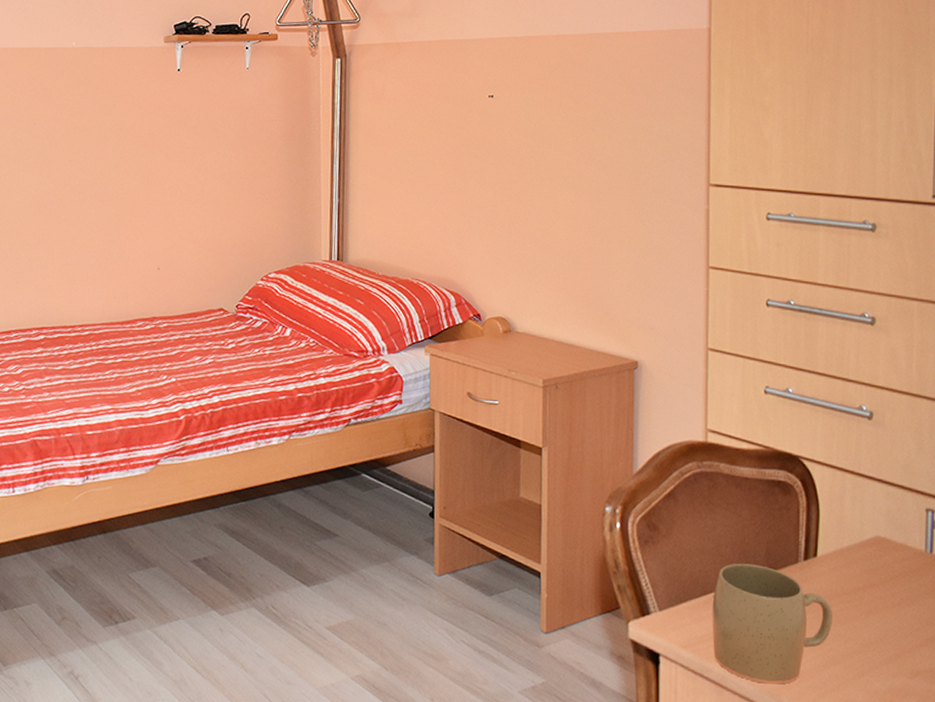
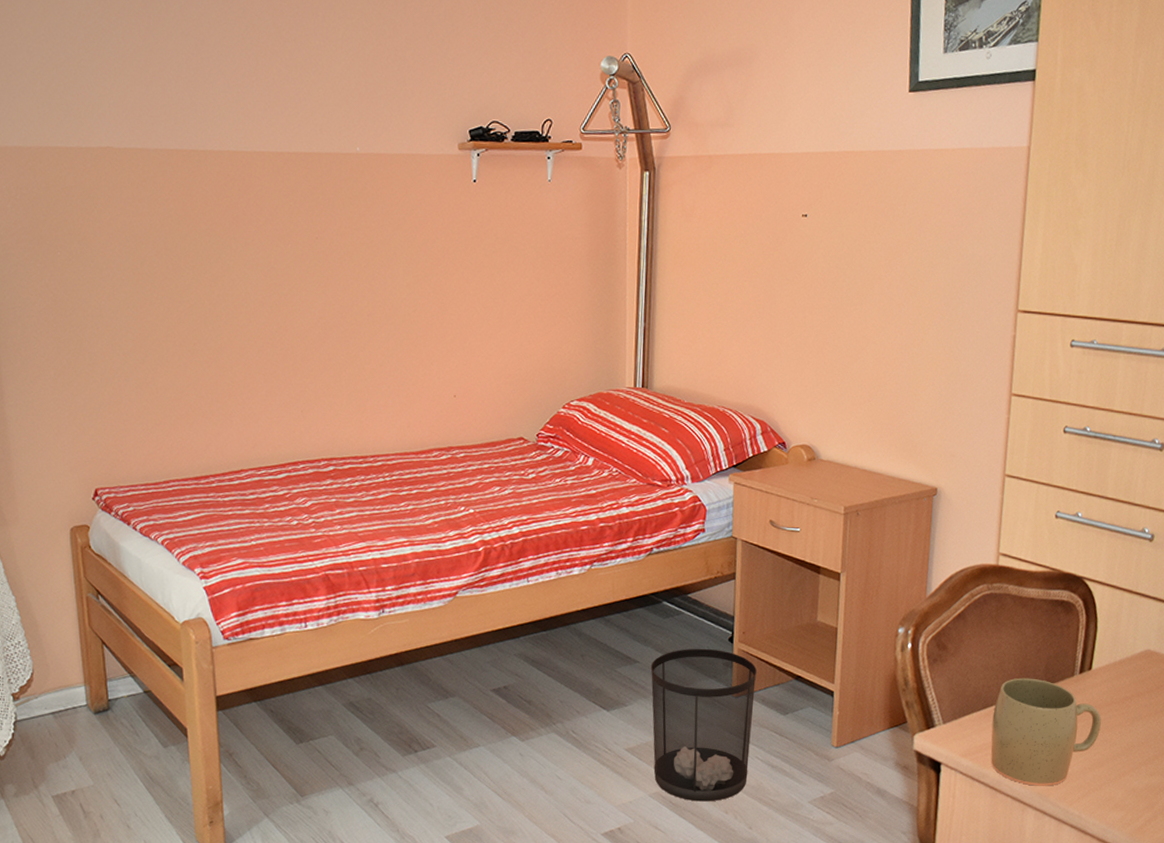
waste bin: none [350,522,460,688] -> present [650,648,758,802]

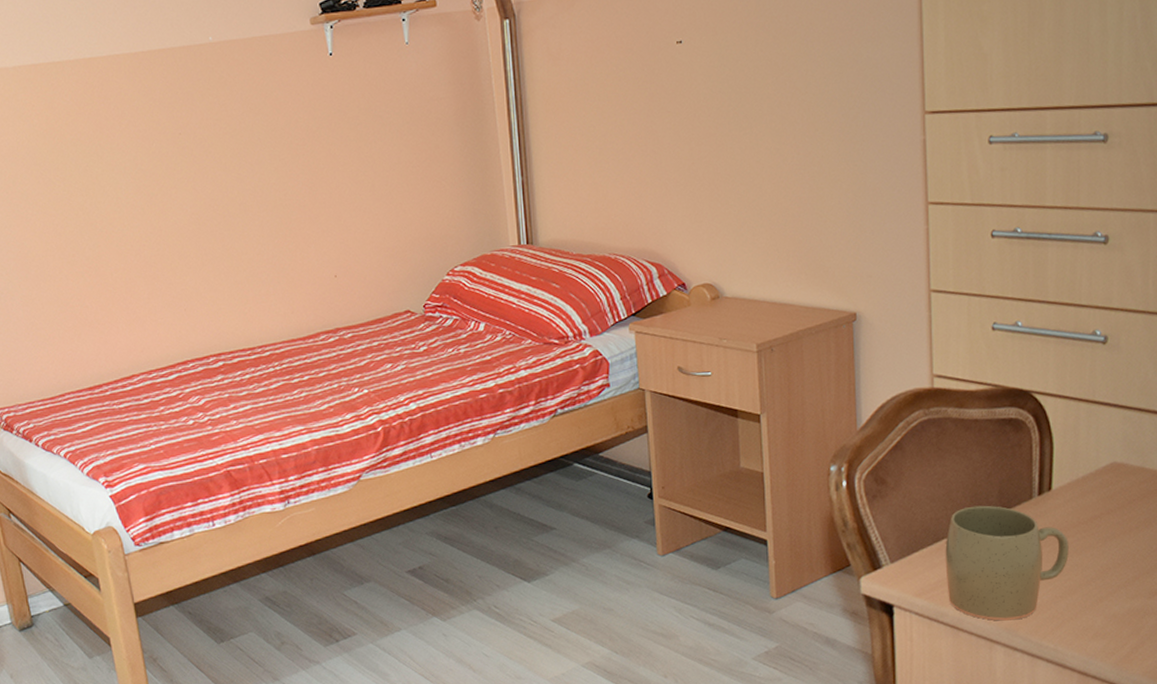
waste bin: present [650,648,758,802] -> none [568,507,684,668]

